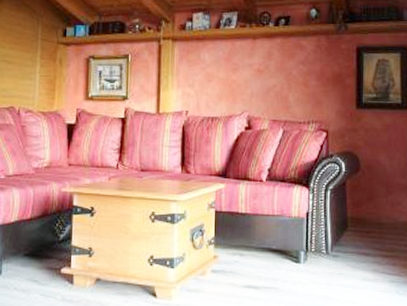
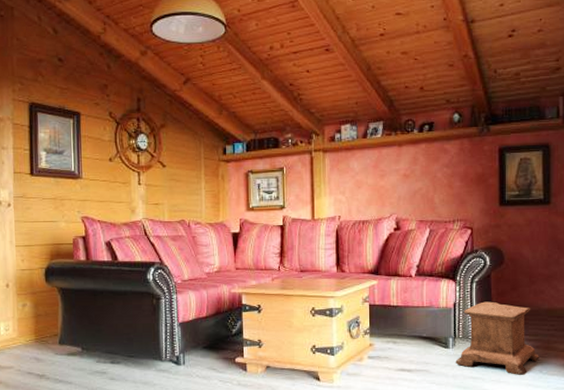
stool: none [306,212,396,295] -> present [455,301,539,375]

